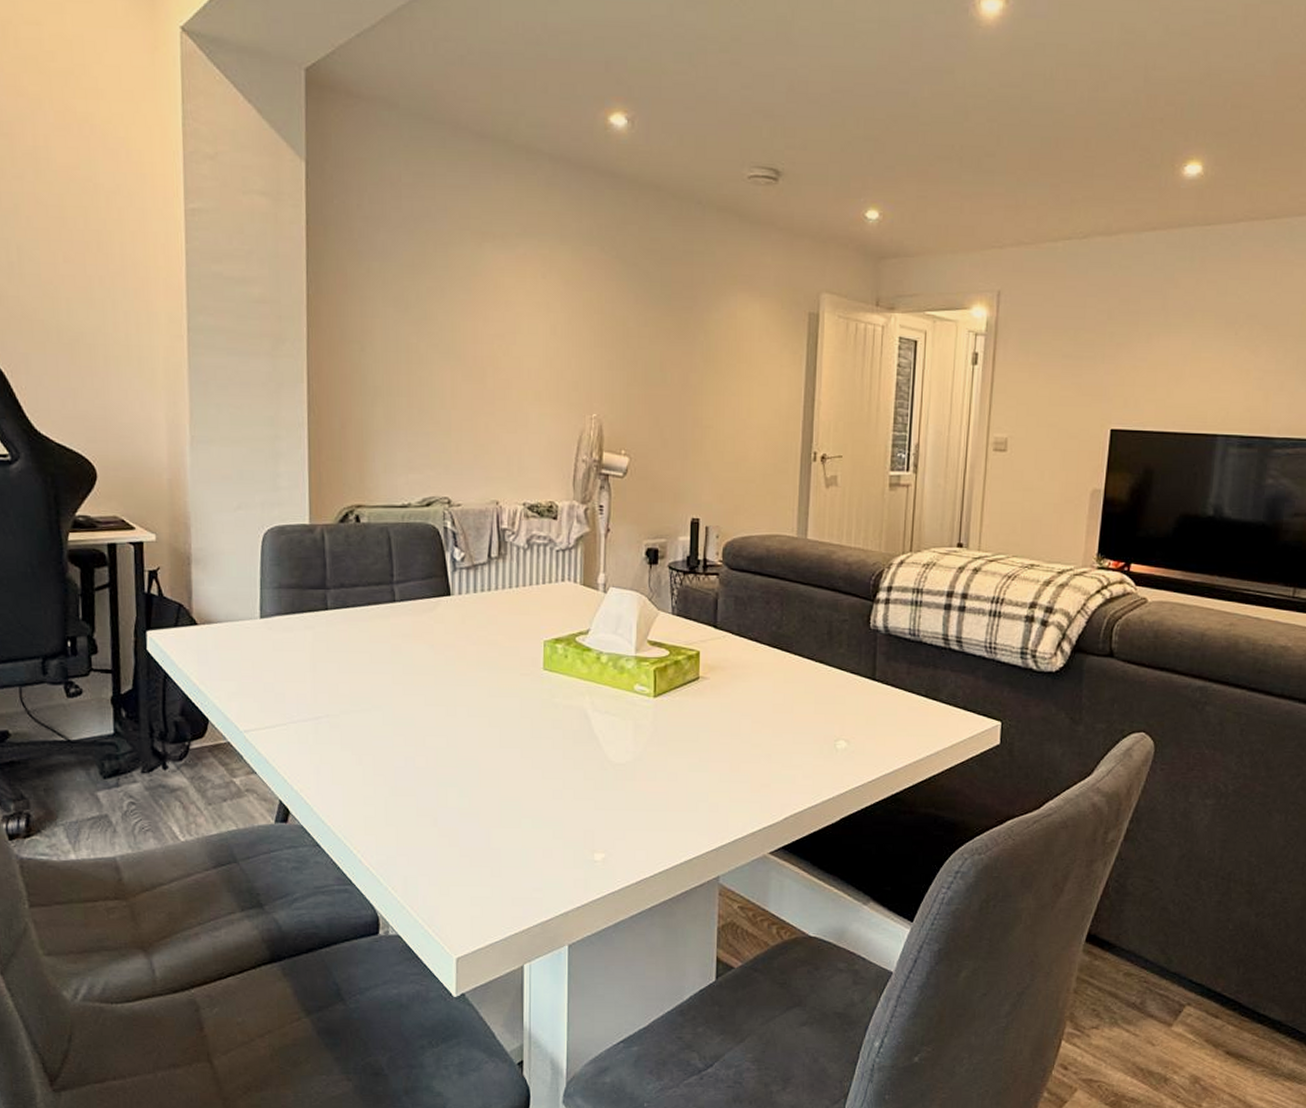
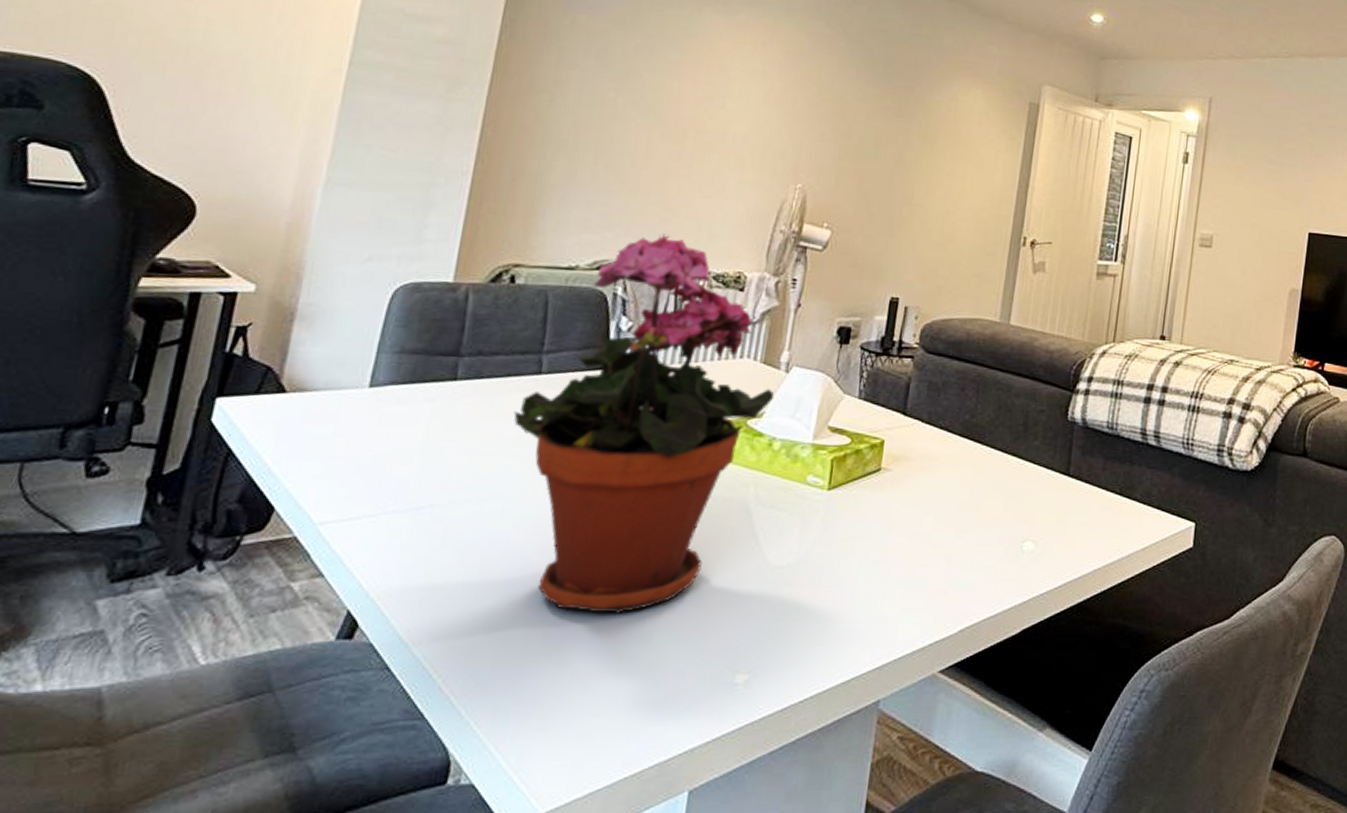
potted plant: none [379,469,597,803] -> present [513,233,775,614]

